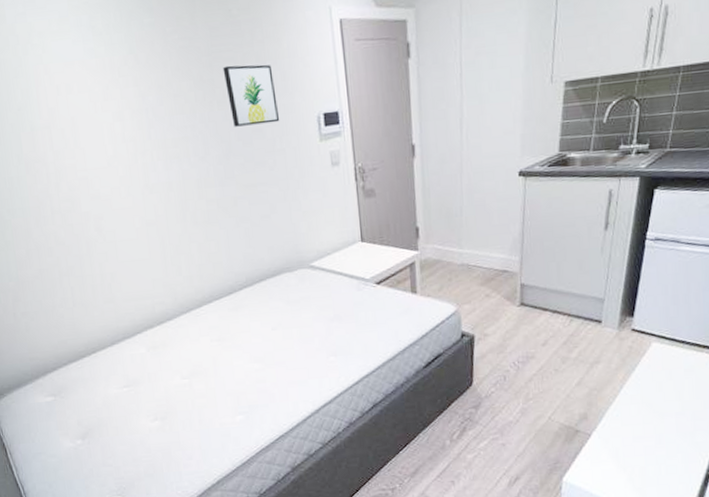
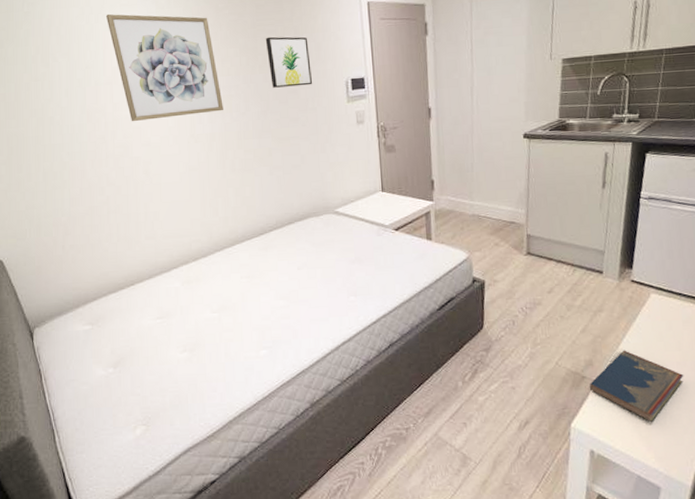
wall art: none [34,43,180,172] -> present [105,13,223,122]
hardcover book: none [582,402,683,474] -> present [589,350,684,423]

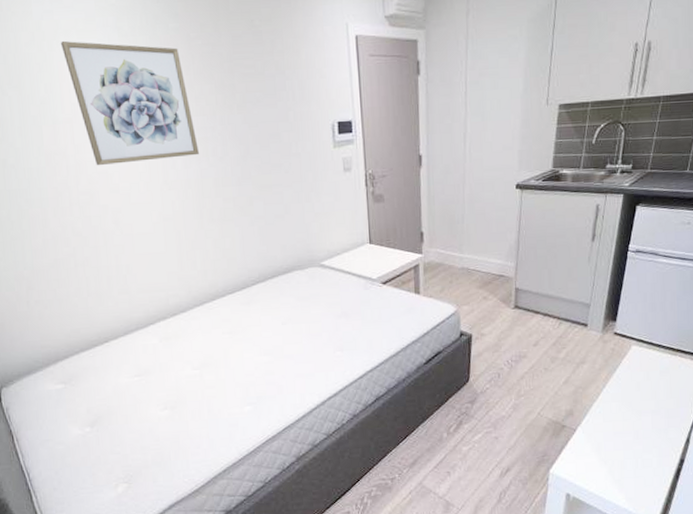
wall art: present [265,36,313,88] -> none [243,72,297,130]
hardcover book: present [589,350,684,423] -> none [568,400,658,467]

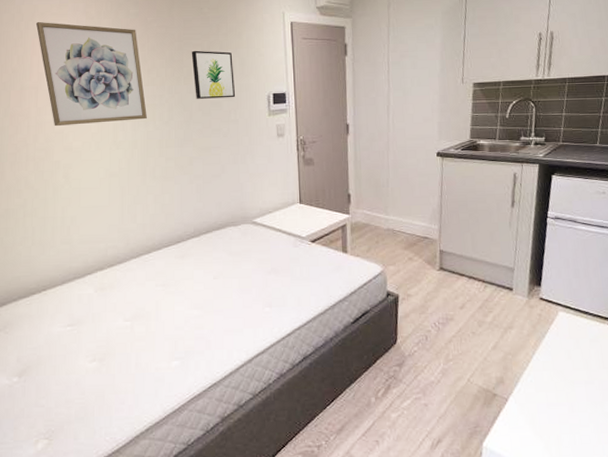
wall art: none [243,72,297,130] -> present [191,50,236,99]

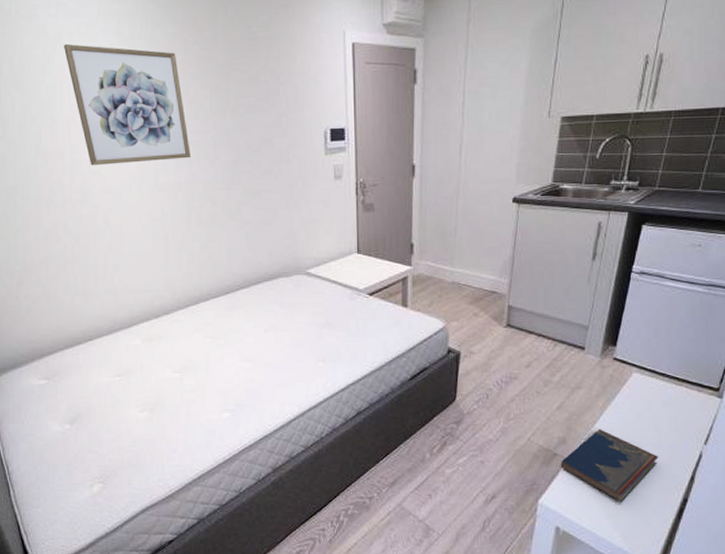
wall art: present [191,50,236,99] -> none [238,77,289,135]
hardcover book: none [500,368,592,443] -> present [560,429,659,503]

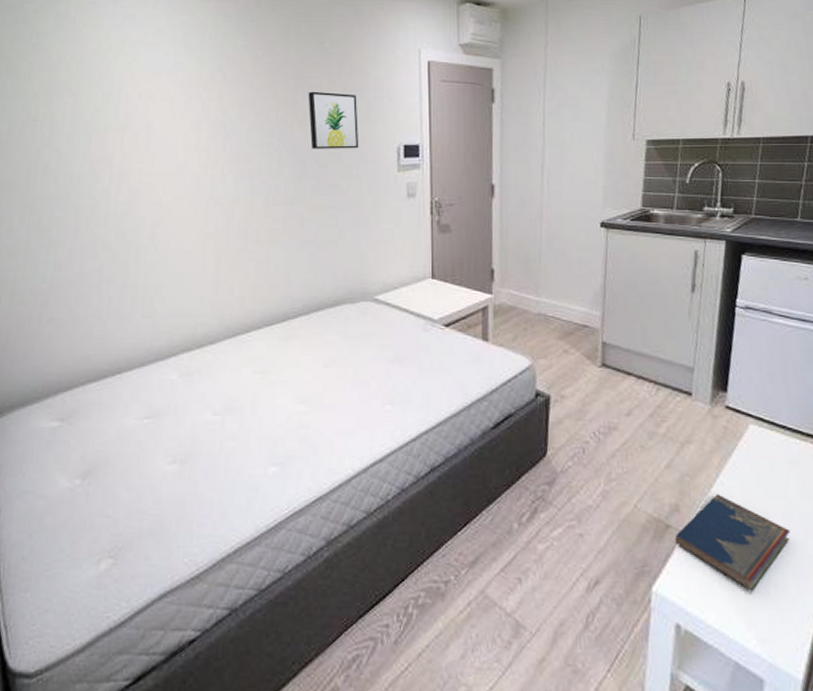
wall art: present [63,43,190,166] -> none [126,52,252,176]
wall art: none [238,77,289,135] -> present [308,91,359,149]

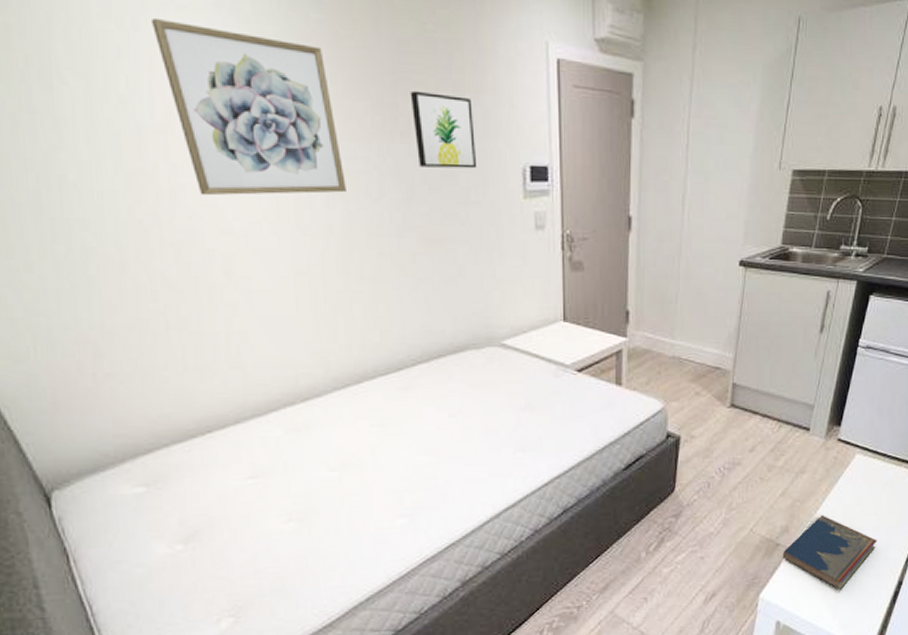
wall art: none [126,52,252,176] -> present [150,17,346,196]

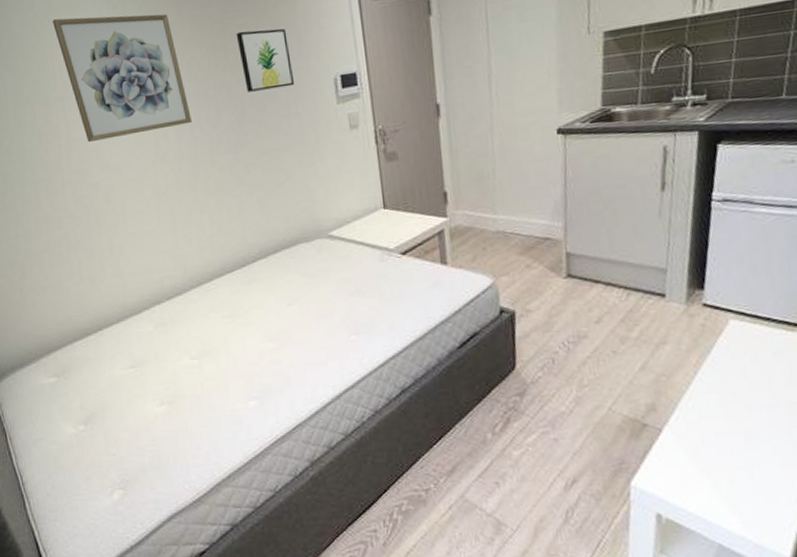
hardcover book: present [782,515,878,591] -> none [652,390,777,480]

